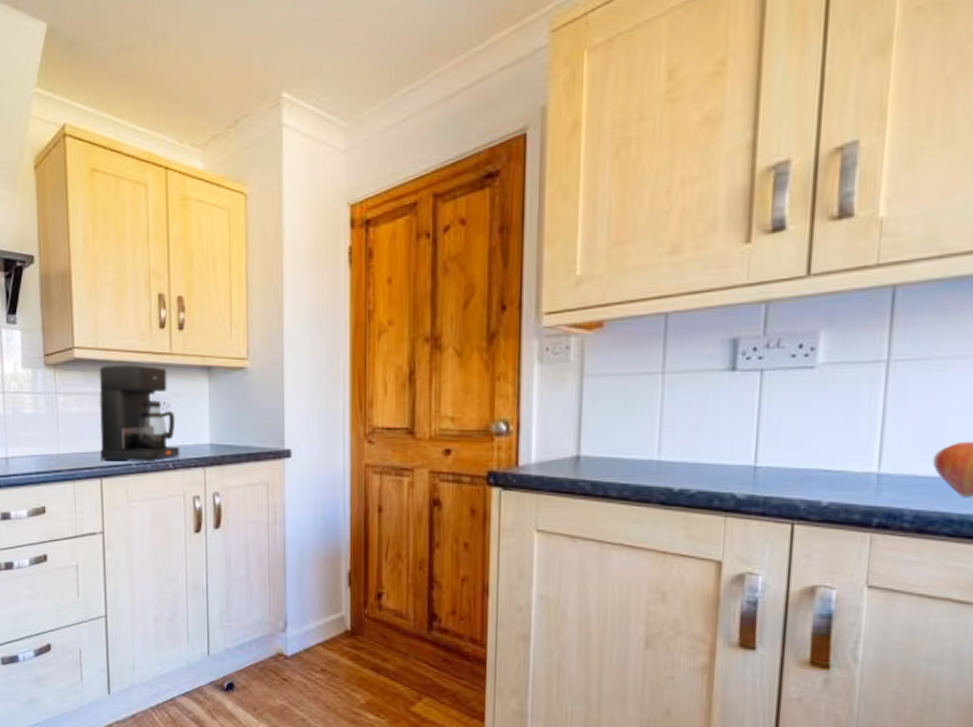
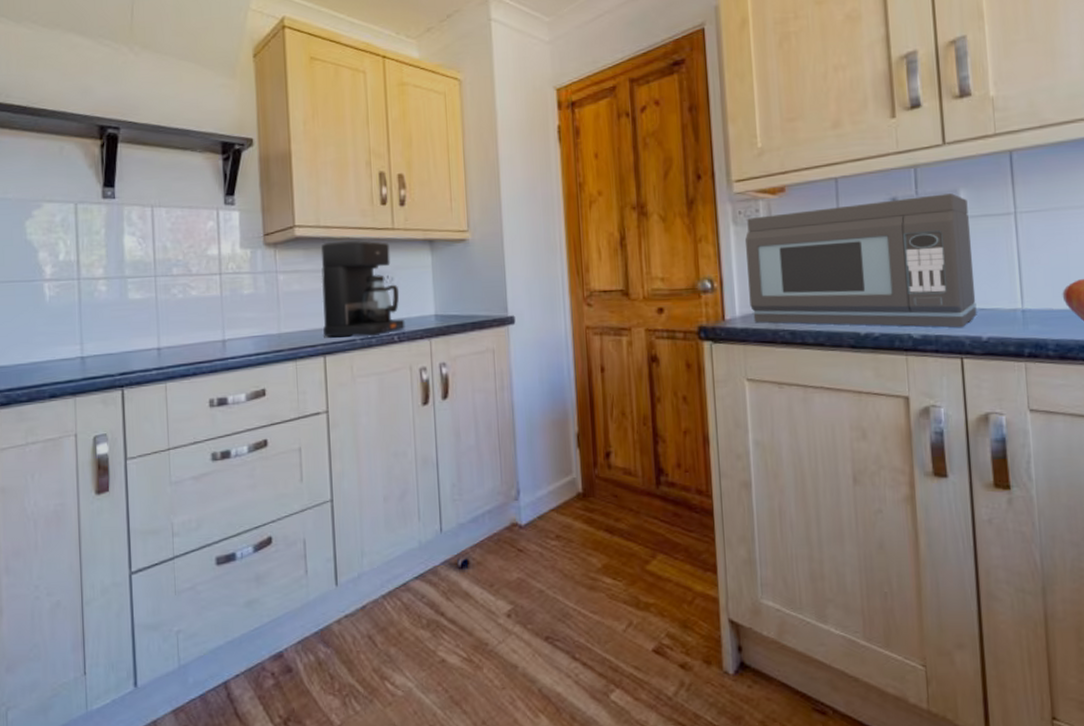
microwave: none [548,335,828,491] -> present [744,193,977,328]

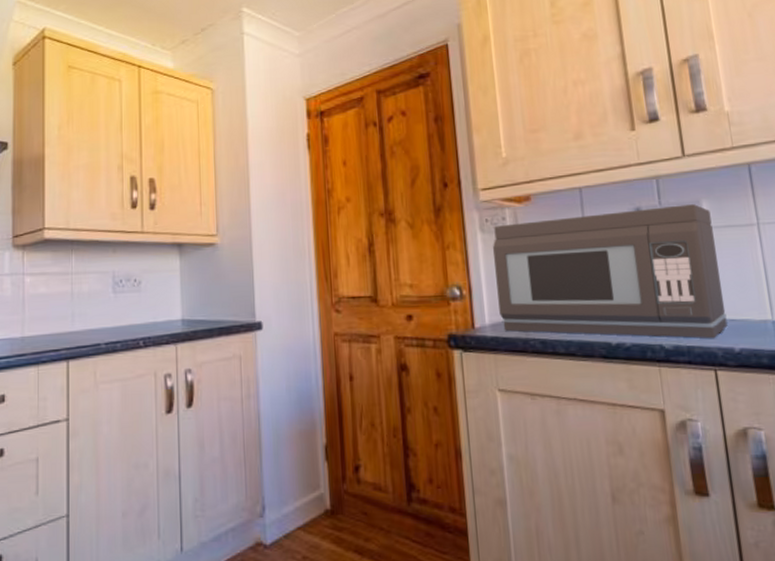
coffee maker: present [320,241,405,338] -> none [68,244,151,342]

